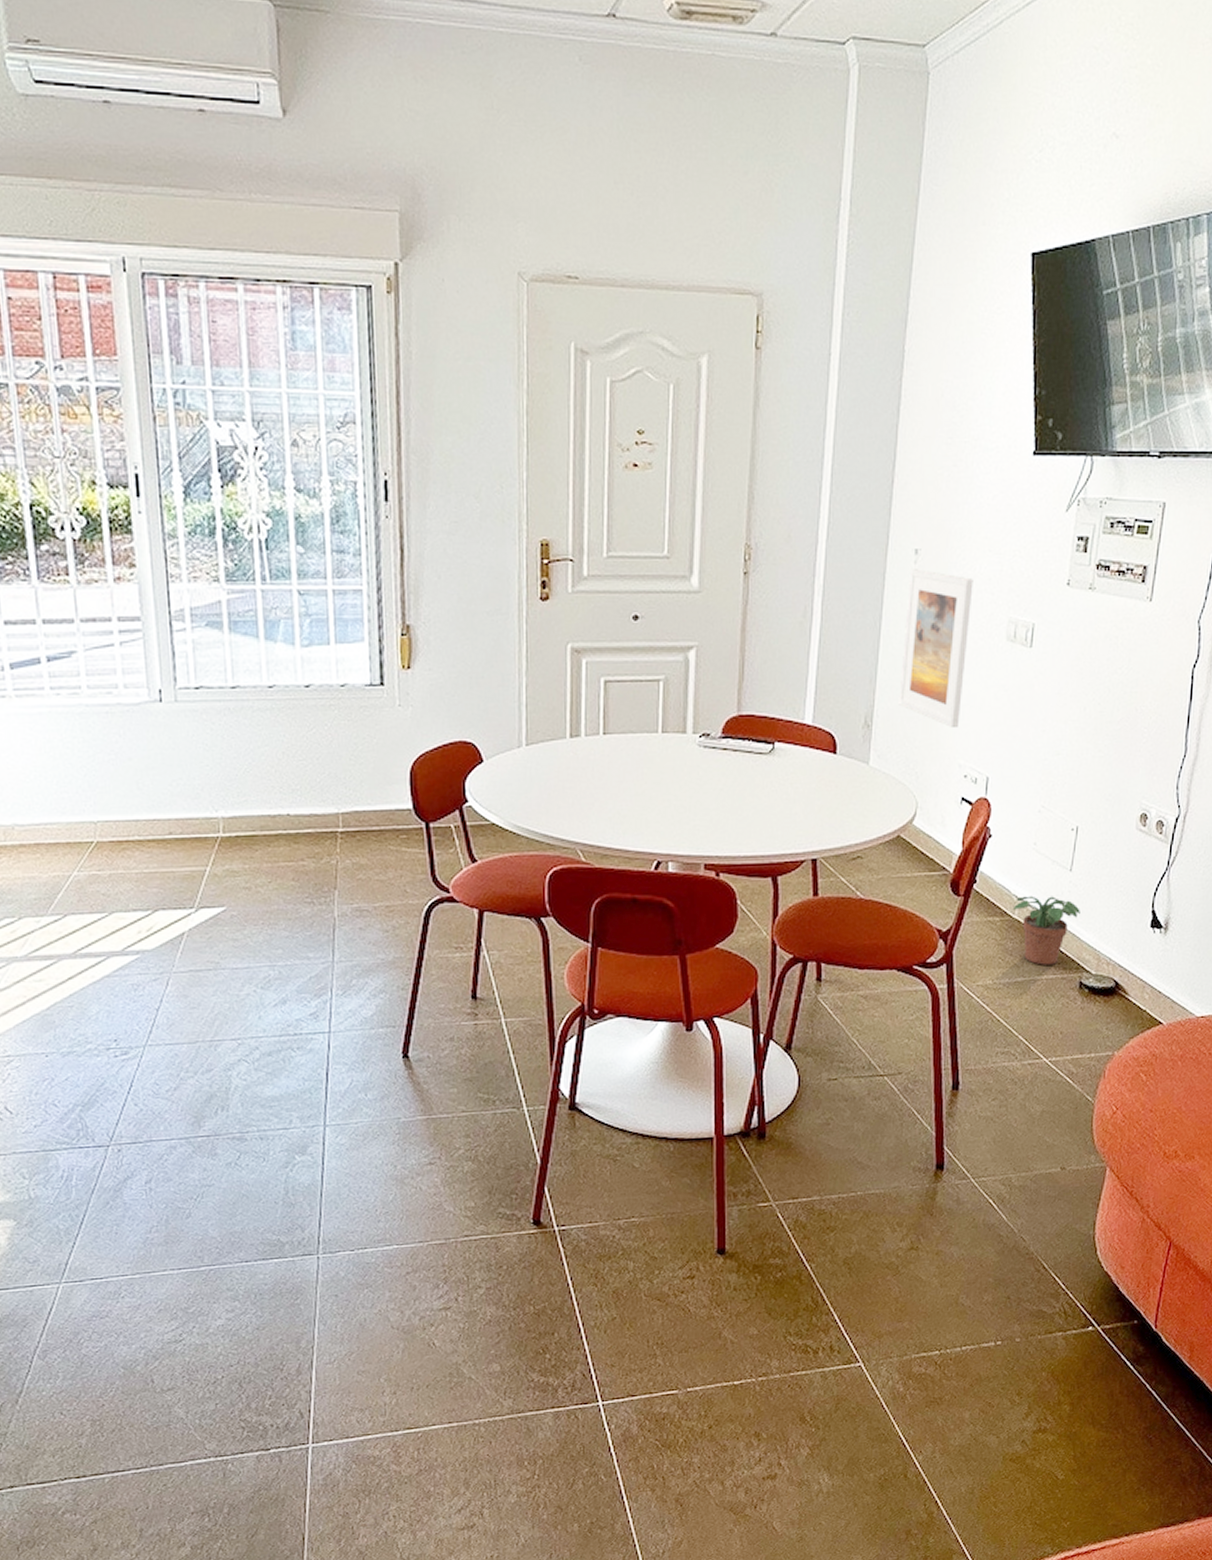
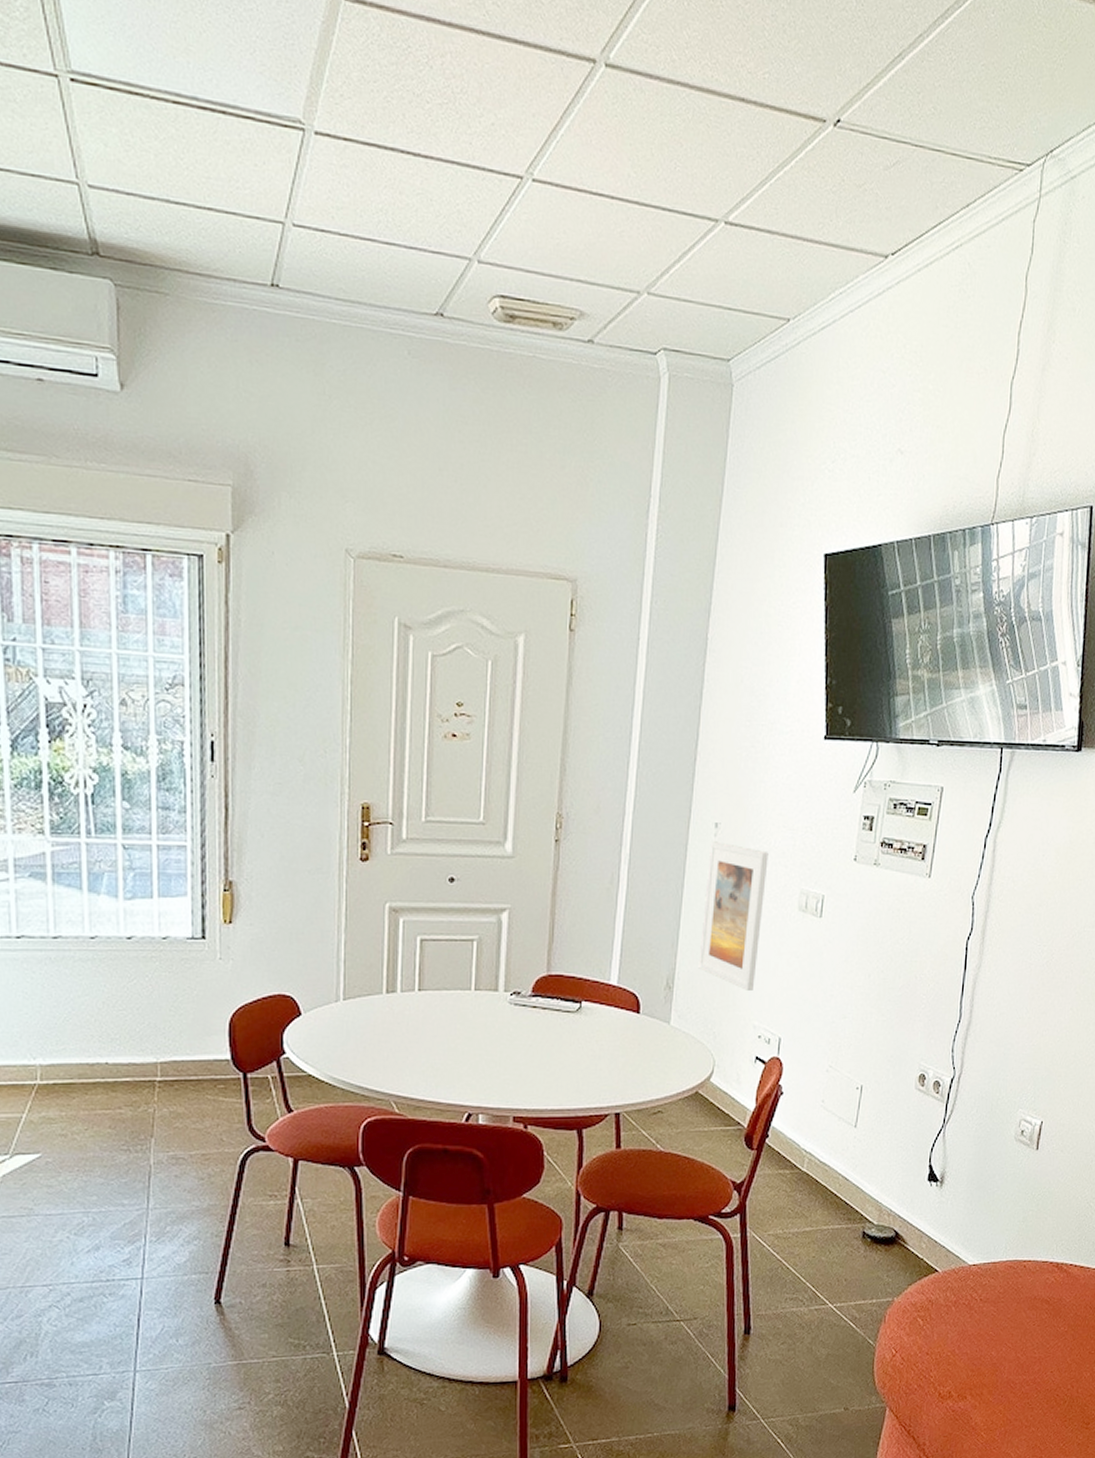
potted plant: present [1012,895,1080,965] -> none [802,1150,864,1216]

